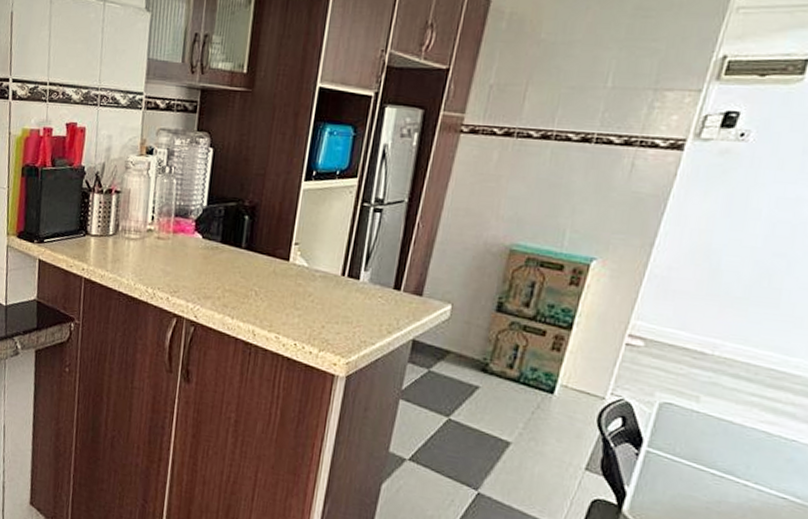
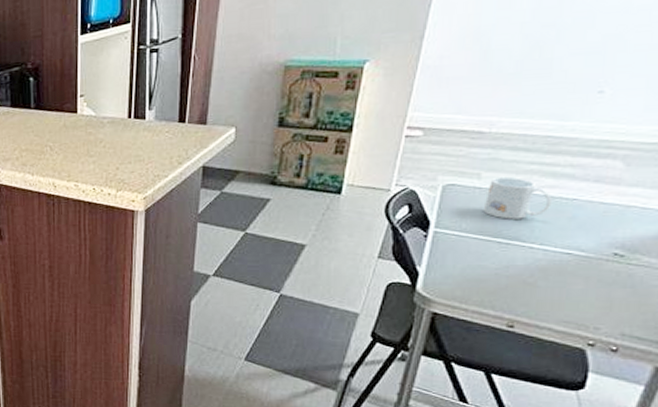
mug: none [698,403,772,453] -> present [482,176,553,219]

